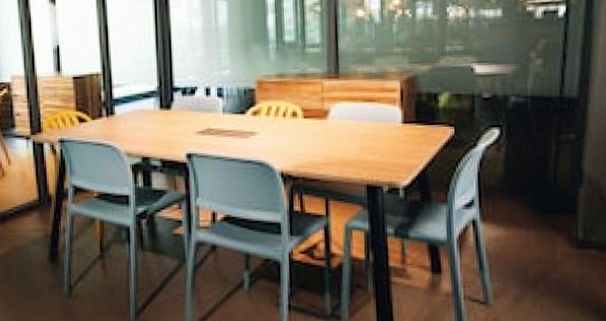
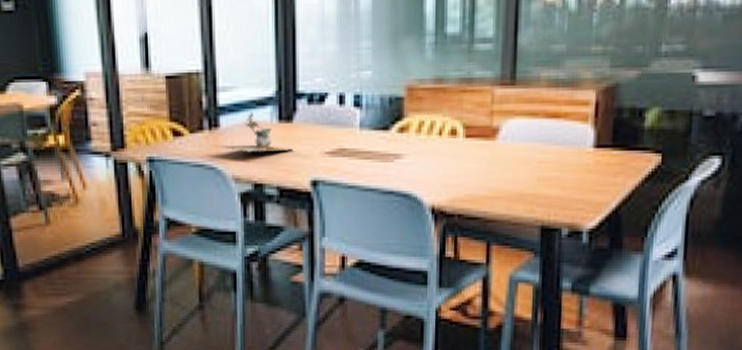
succulent plant: none [111,102,172,134] -> present [215,111,293,153]

